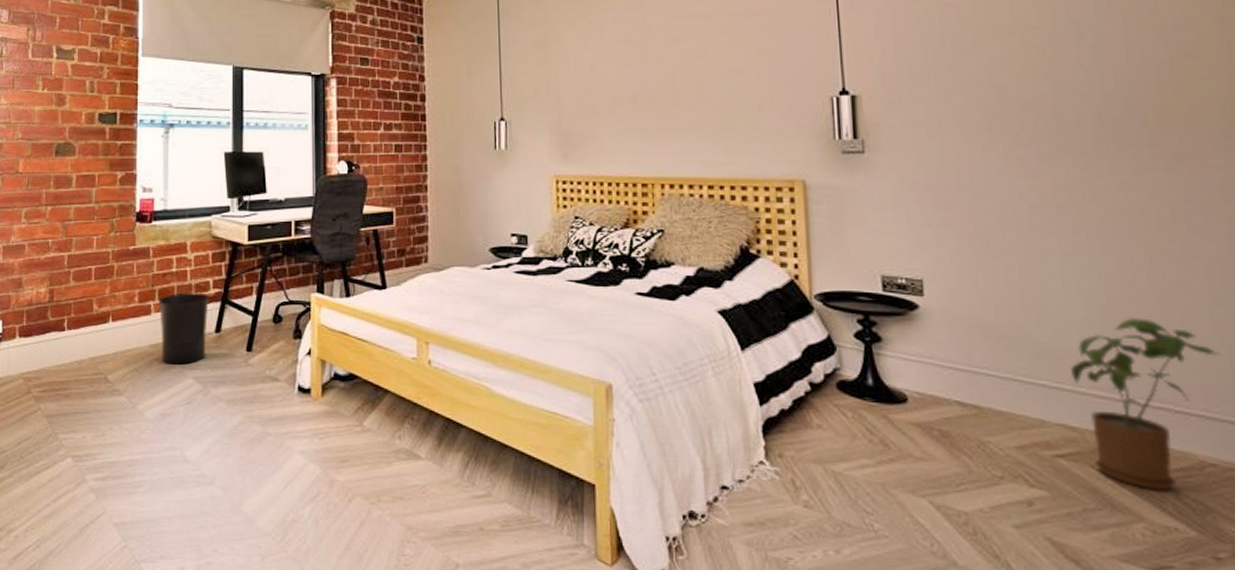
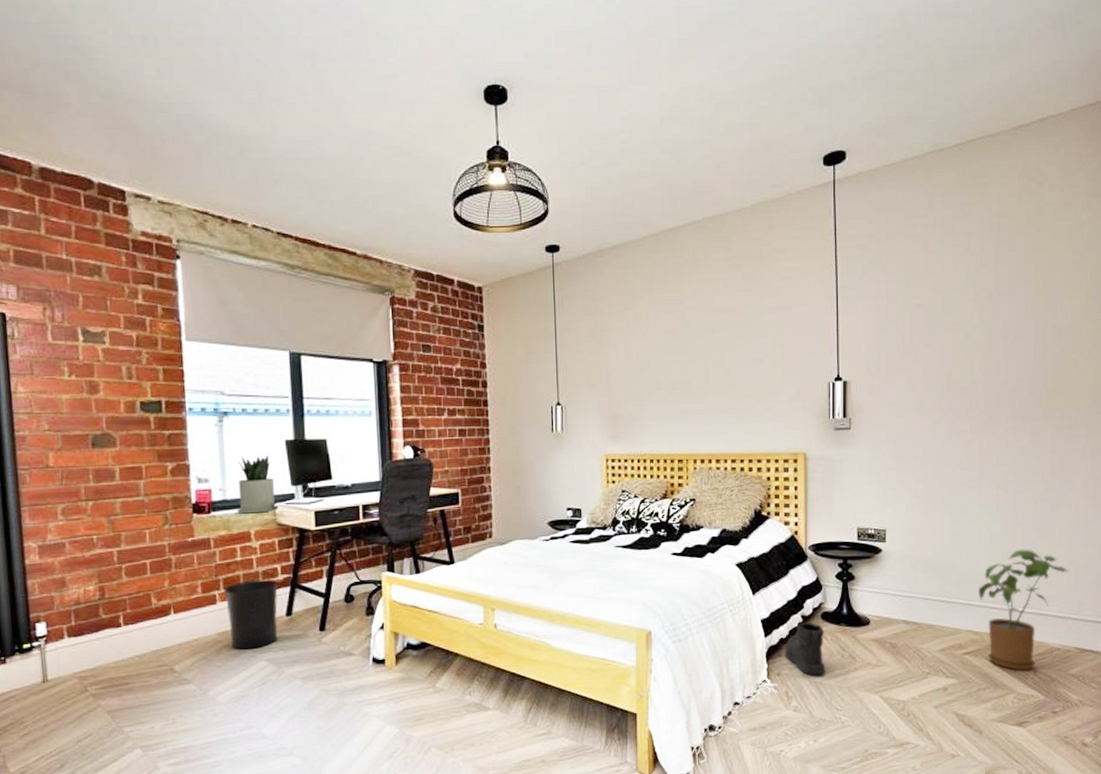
planter: none [176,167,215,225] -> present [237,456,279,514]
boot: none [788,391,847,463] -> present [785,622,826,675]

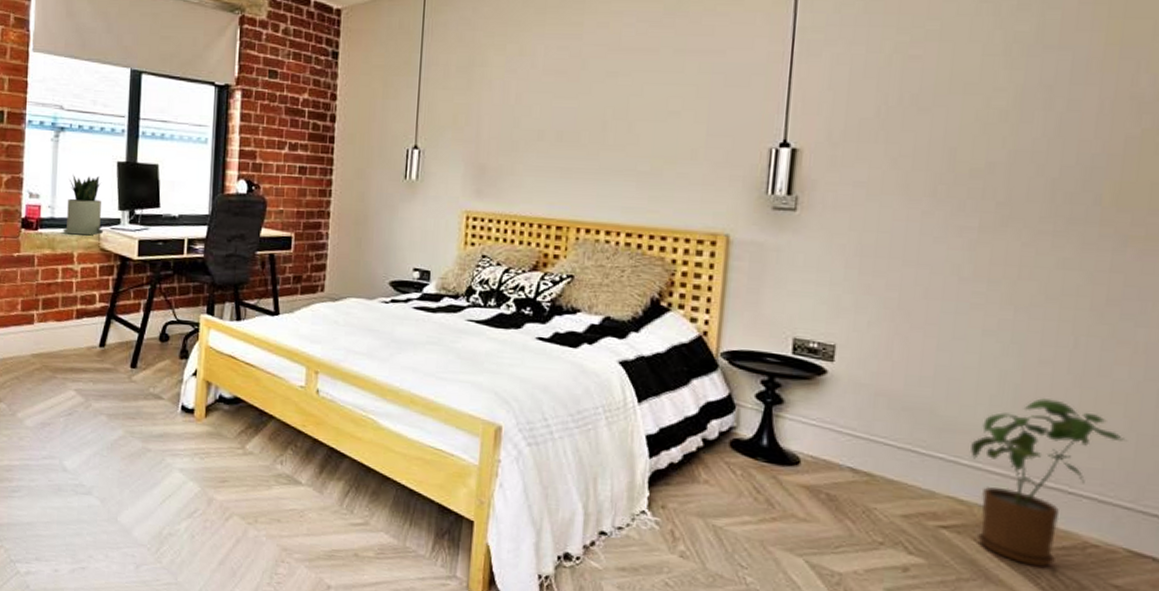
waste bin: present [224,579,279,650] -> none [42,304,96,377]
boot: present [785,622,826,675] -> none [674,447,733,518]

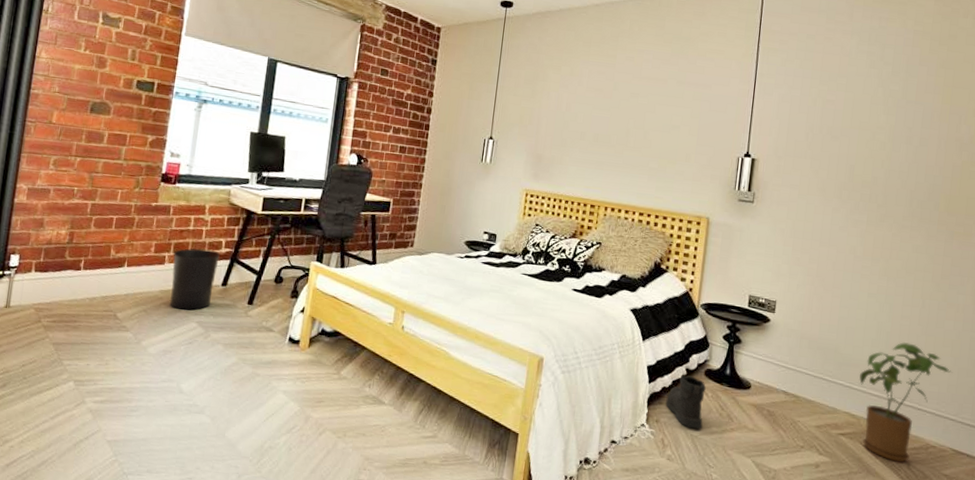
waste bin: none [42,304,96,377] -> present [169,248,221,311]
planter: present [63,174,104,236] -> none [198,139,235,192]
boot: none [674,447,733,518] -> present [665,375,706,429]

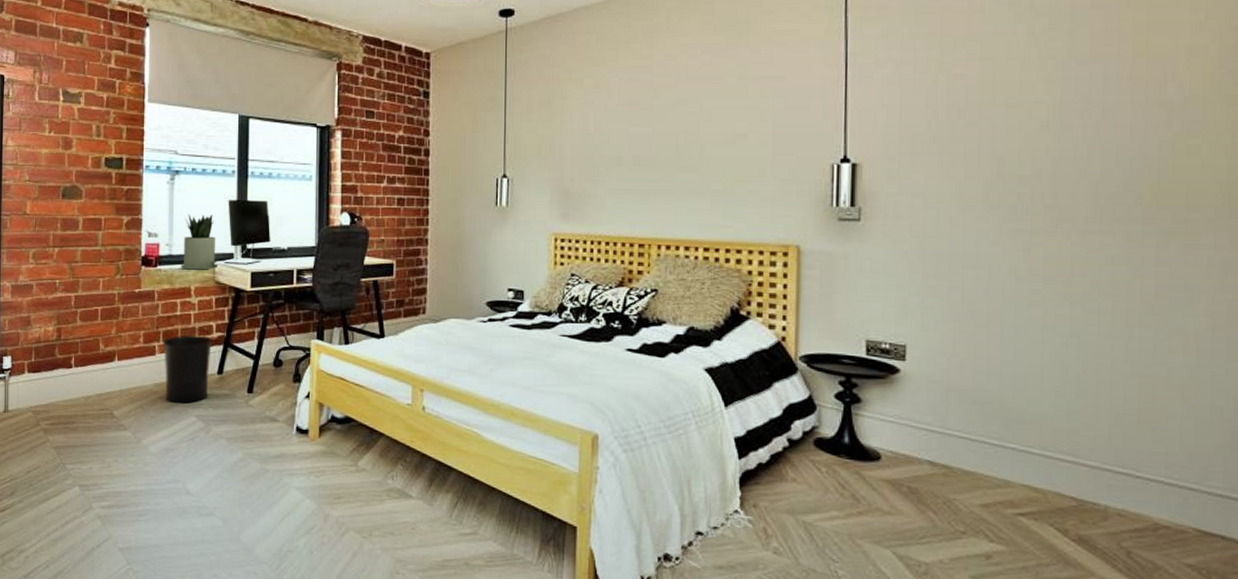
planter: none [198,139,235,192] -> present [180,213,219,270]
boot: present [665,375,706,429] -> none [764,447,818,514]
house plant: present [859,342,952,462] -> none [1041,388,1186,549]

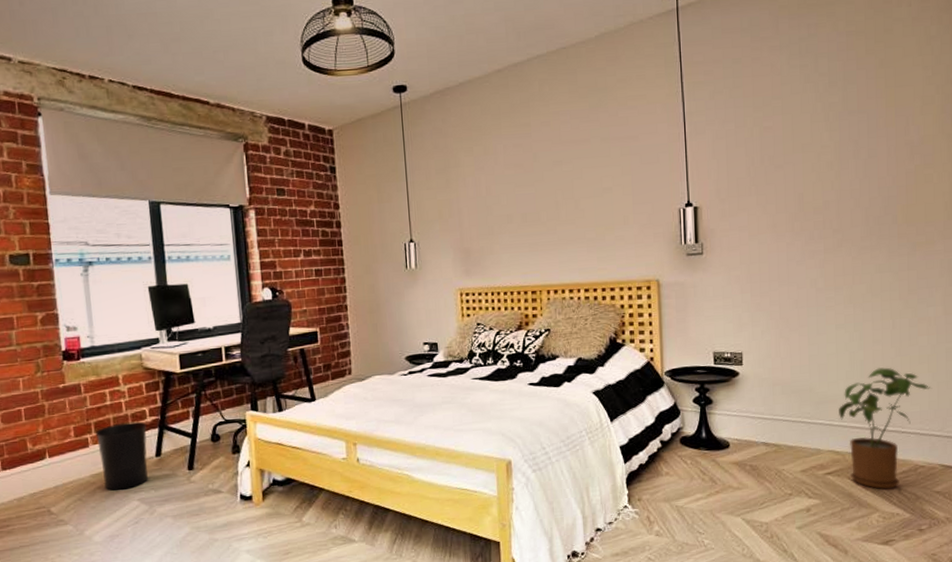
planter: present [180,213,219,270] -> none [104,303,145,359]
house plant: none [1041,388,1186,549] -> present [839,367,931,490]

